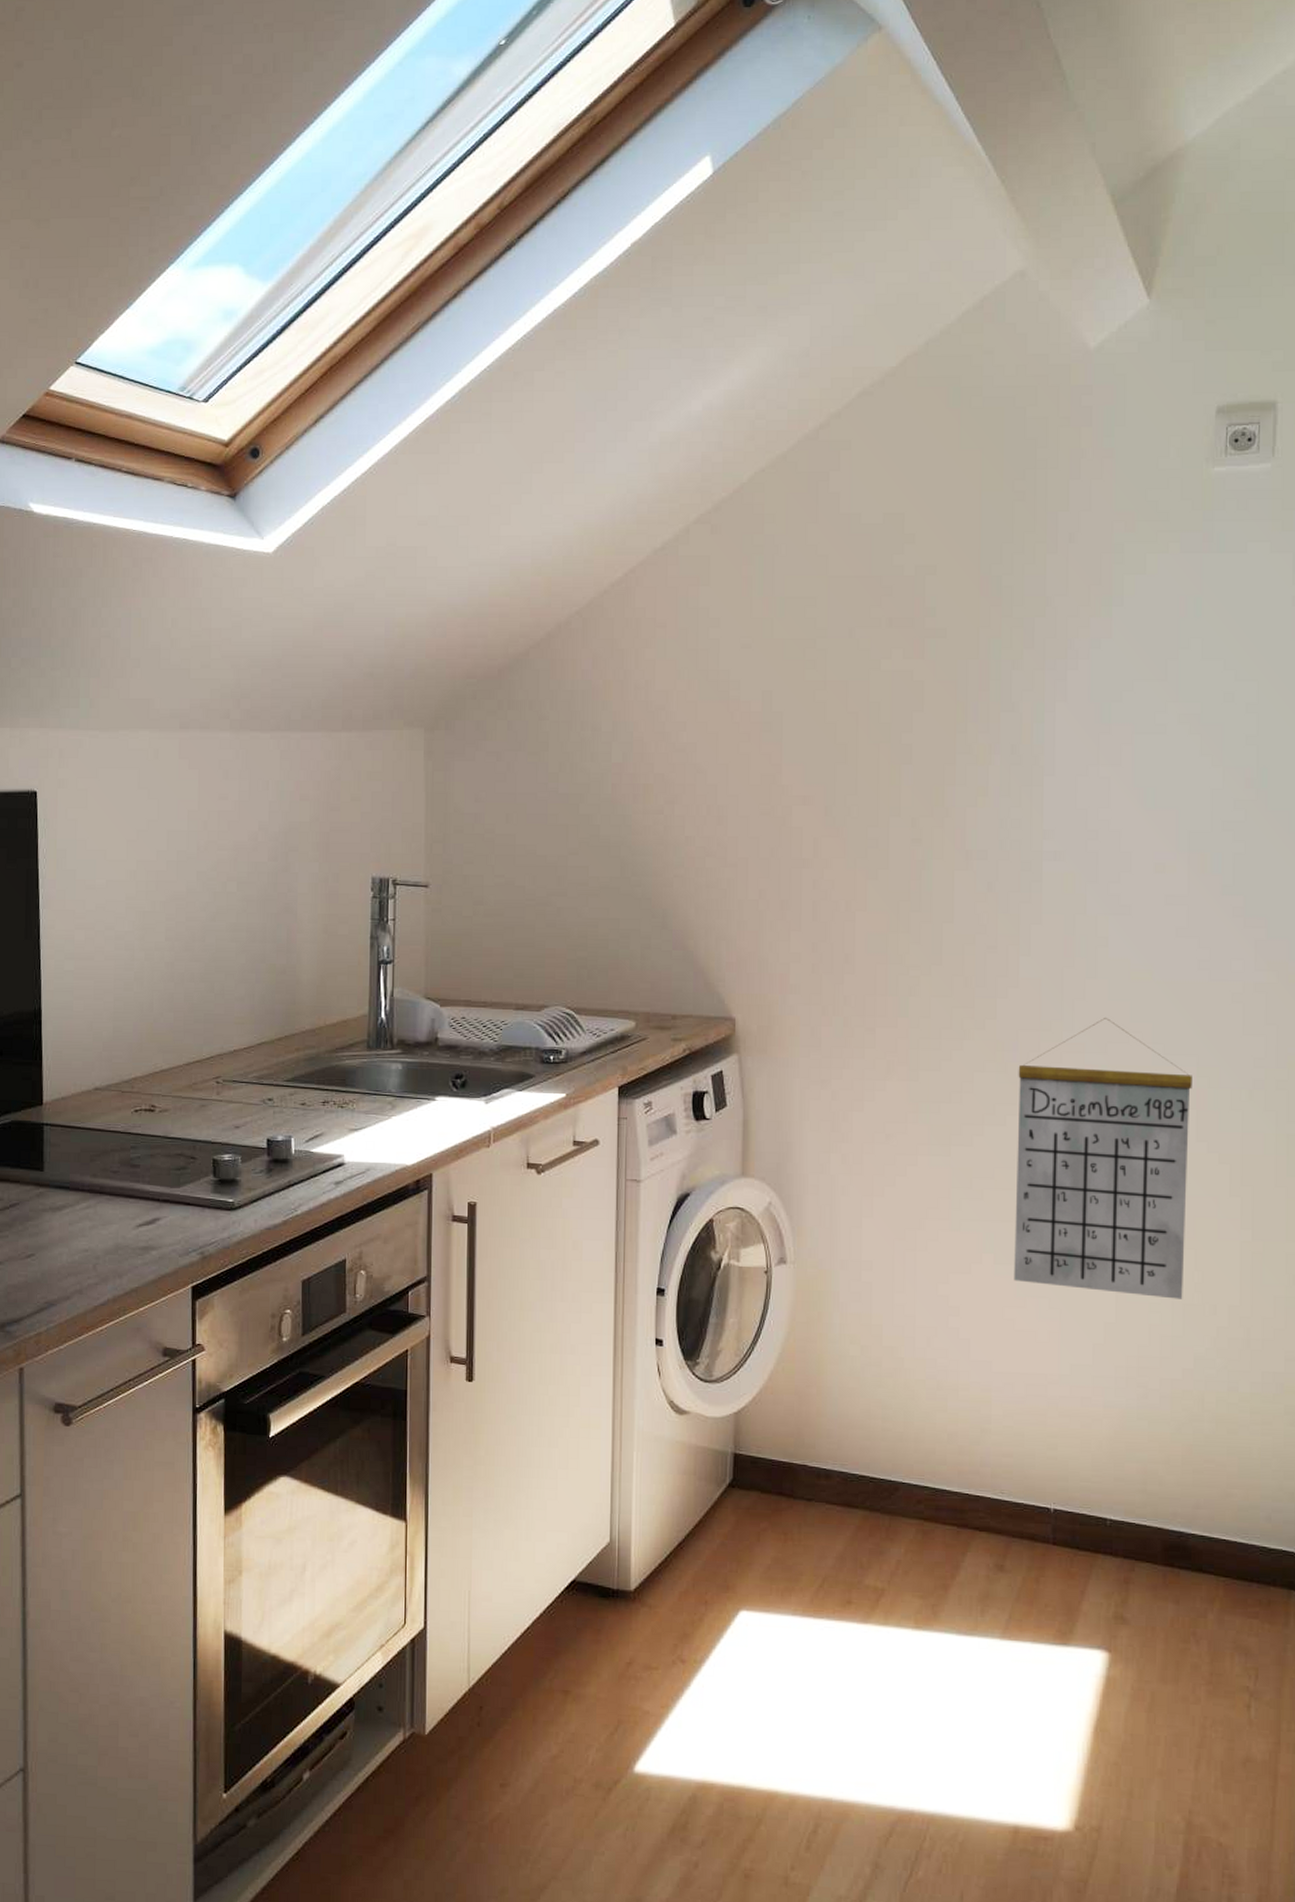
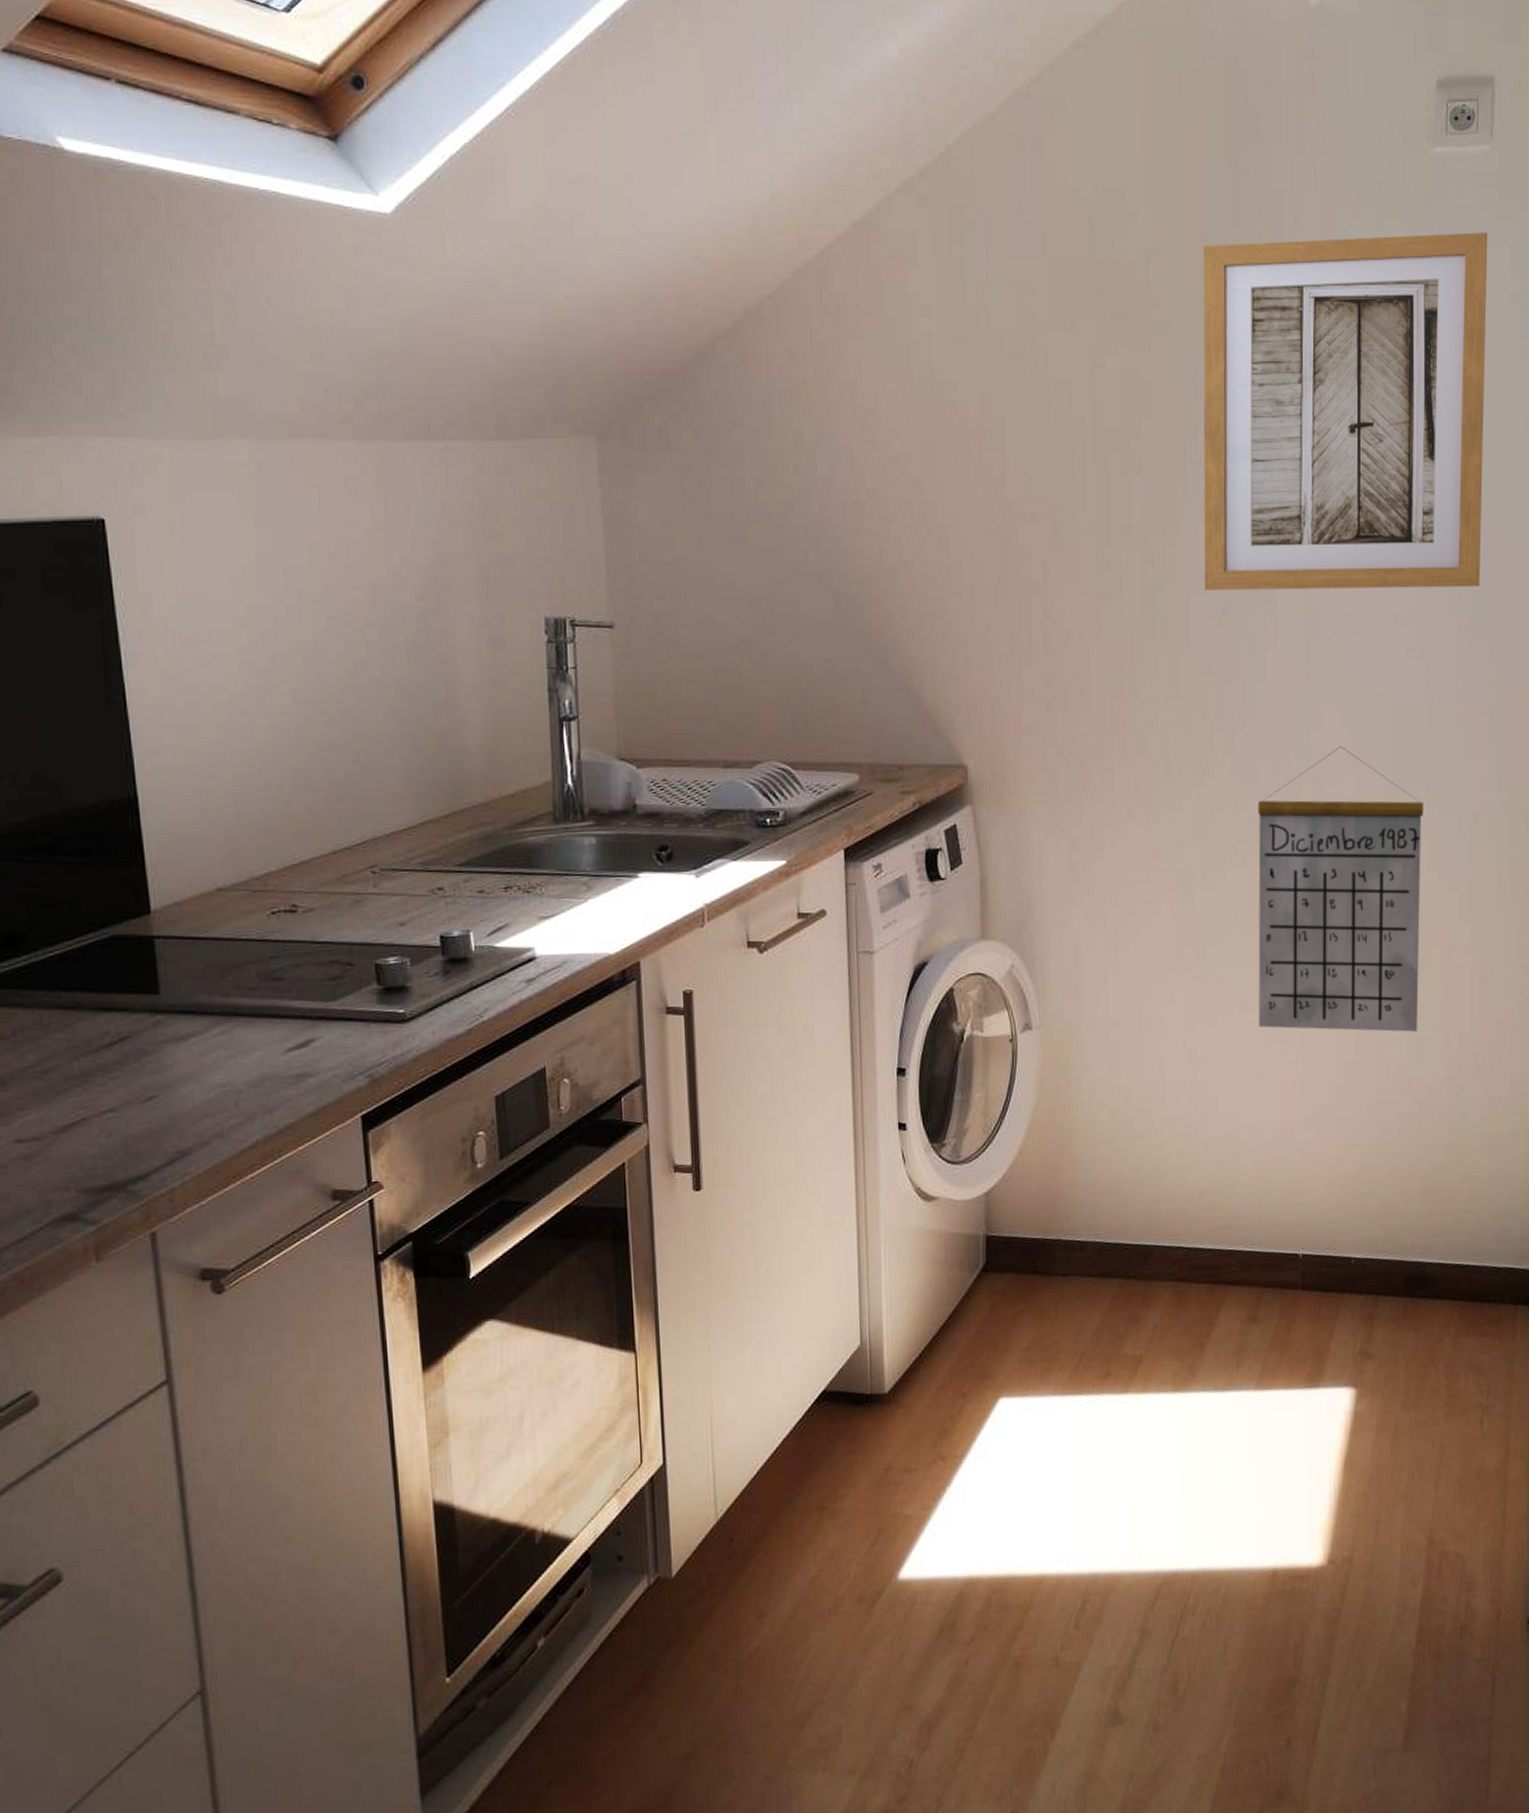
wall art: none [970,542,1269,872] -> present [1203,232,1488,590]

